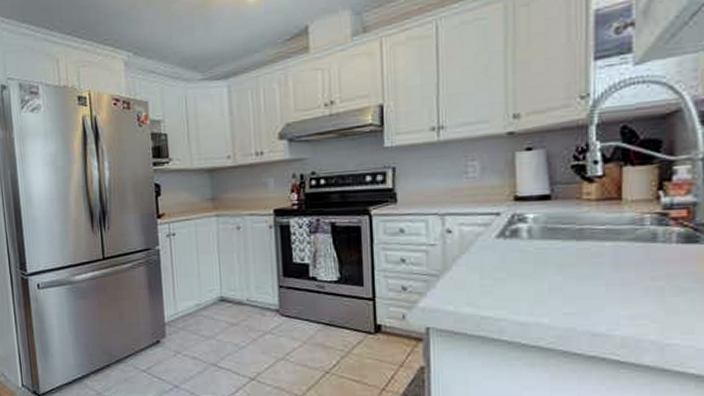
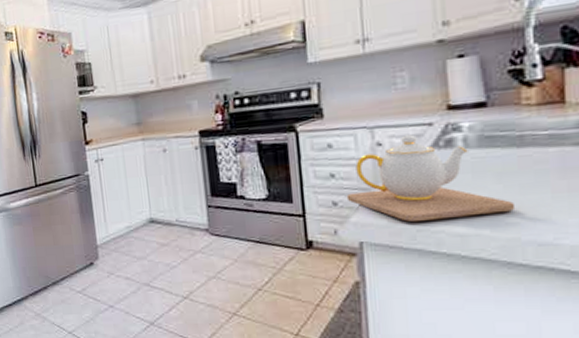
teapot: none [415,223,573,309] -> present [346,134,516,222]

